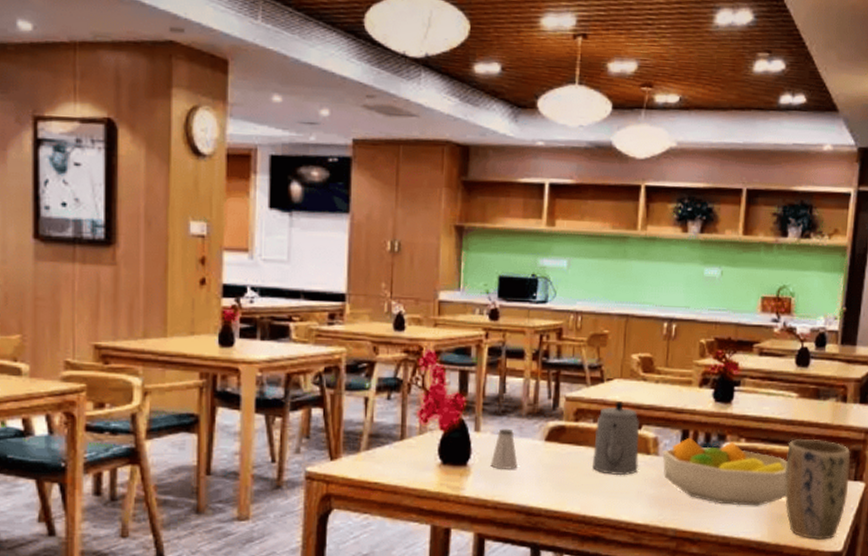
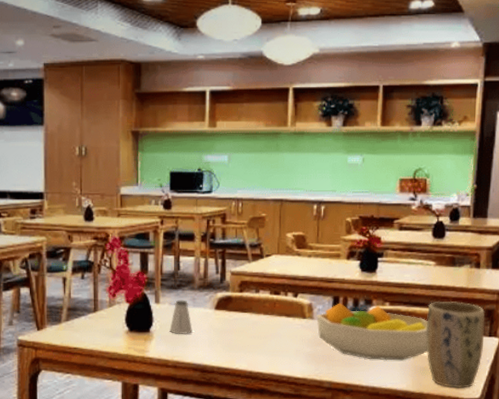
teapot: present [591,401,640,476] -> none [255,274,297,337]

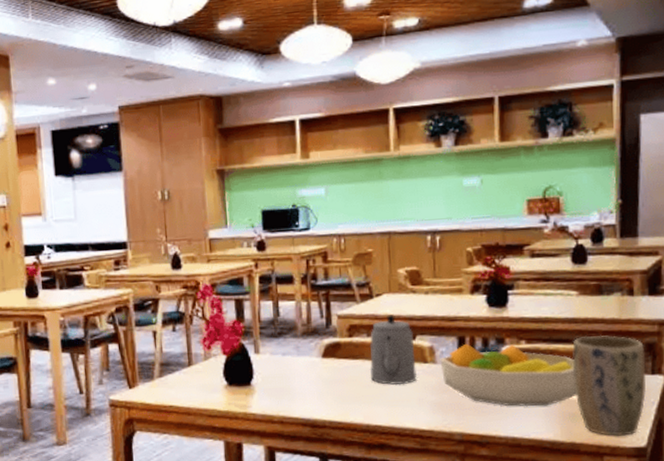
saltshaker: present [169,300,192,334] -> none [272,348,298,387]
teapot: none [255,274,297,337] -> present [369,315,418,386]

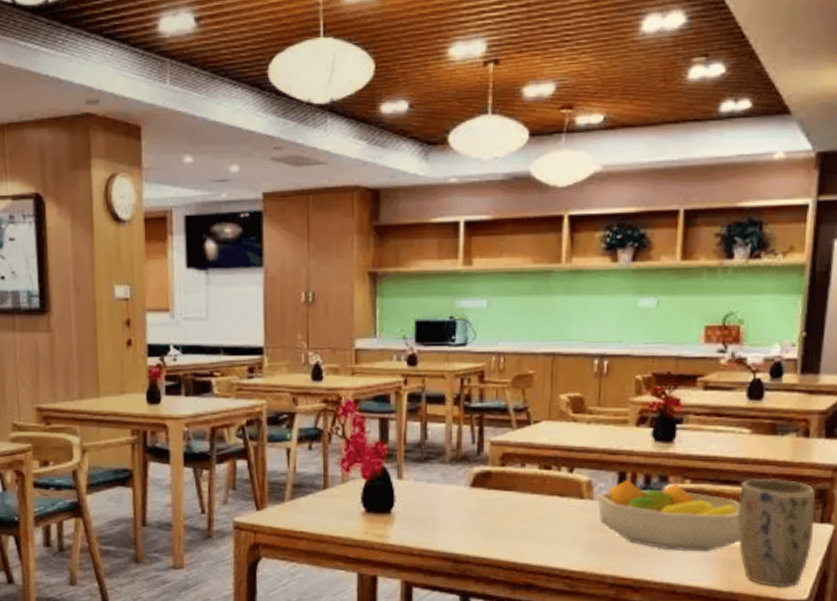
teapot: present [369,315,418,386] -> none [521,444,572,522]

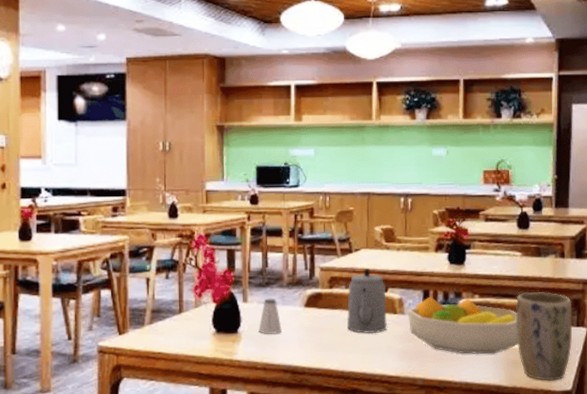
saltshaker: none [415,475,443,516] -> present [258,298,282,334]
teapot: none [521,444,572,522] -> present [346,269,388,334]

